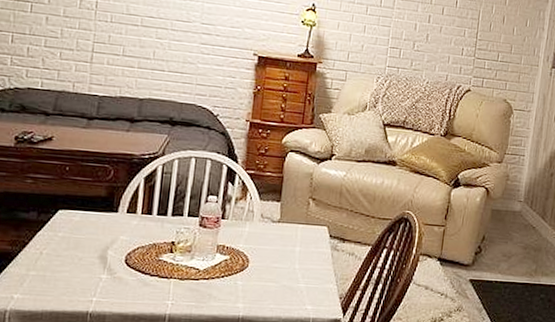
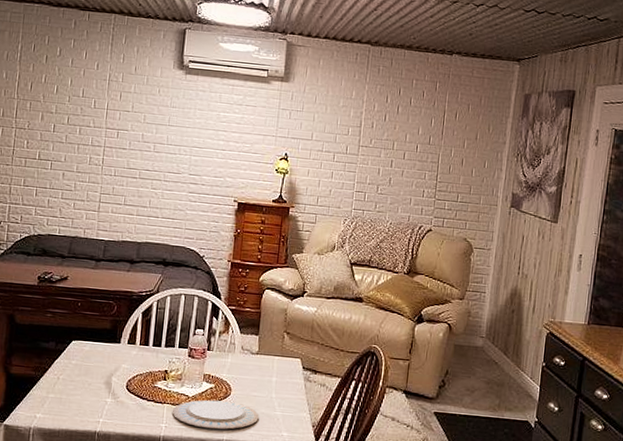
plate: none [179,273,280,305] -> present [172,400,259,430]

